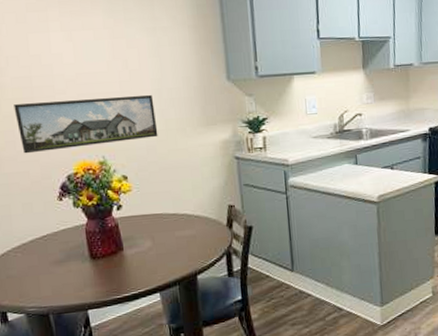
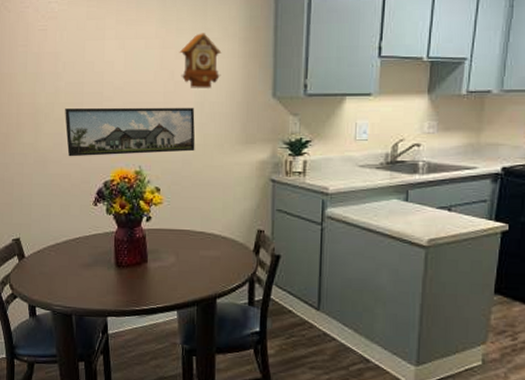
cuckoo clock: none [130,22,175,76] -> present [179,33,222,88]

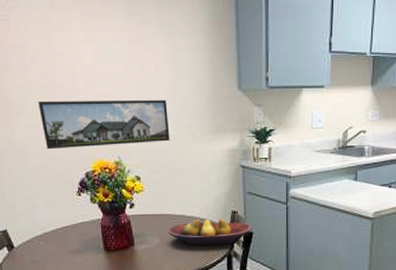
cuckoo clock: present [179,33,222,88] -> none [147,26,189,81]
fruit bowl: none [184,237,279,268] -> present [167,219,251,246]

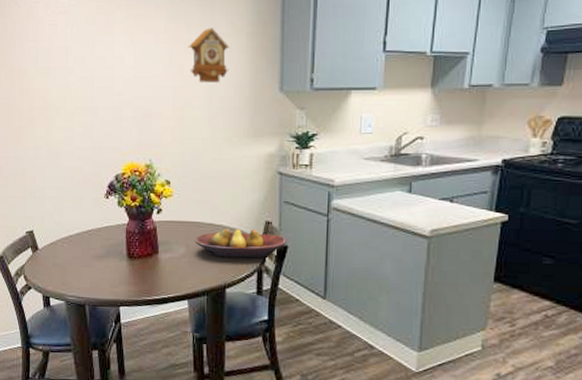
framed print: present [38,100,170,150] -> none [76,102,205,151]
cuckoo clock: none [147,26,189,81] -> present [188,28,230,83]

